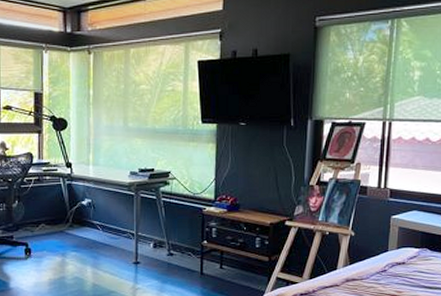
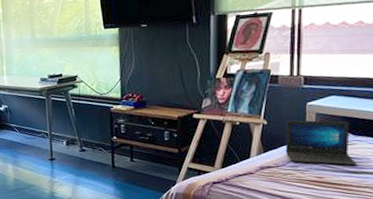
laptop: none [369,233,432,281] -> present [285,120,357,166]

